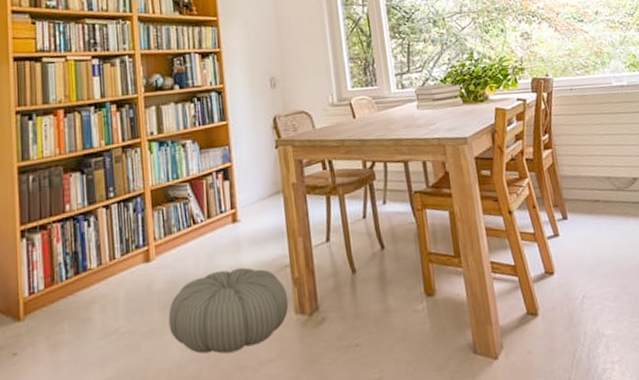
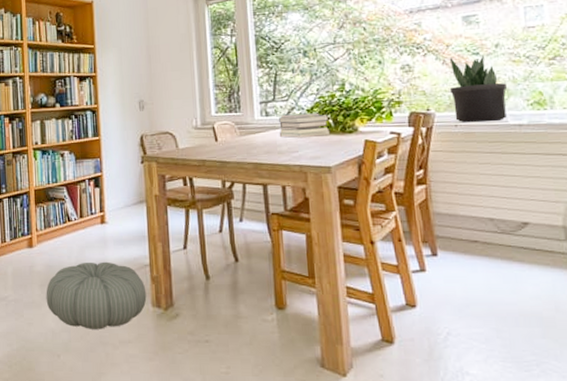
planter: none [560,23,611,87] -> present [449,56,508,123]

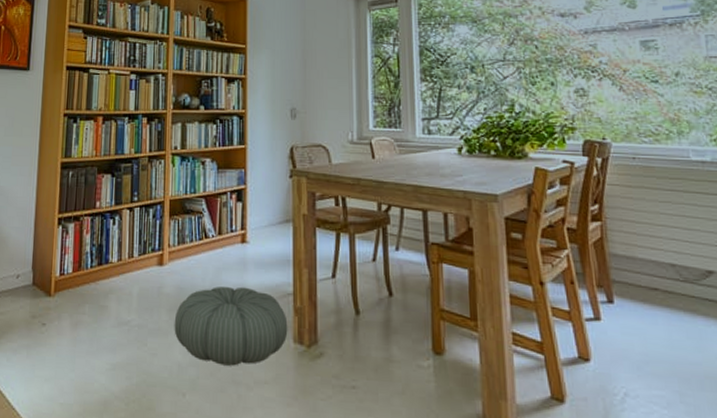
books: present [279,113,331,139] -> none [442,134,498,161]
planter: present [449,56,508,123] -> none [626,83,689,157]

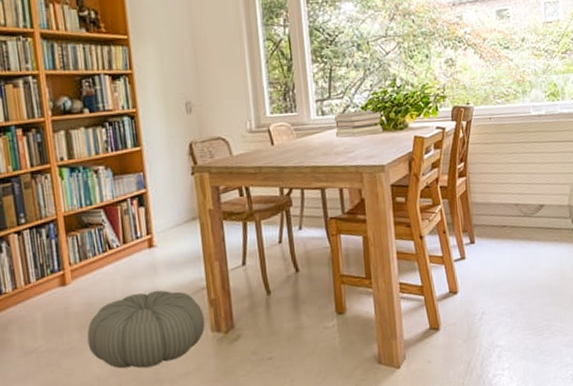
books: none [442,134,498,161] -> present [335,110,384,138]

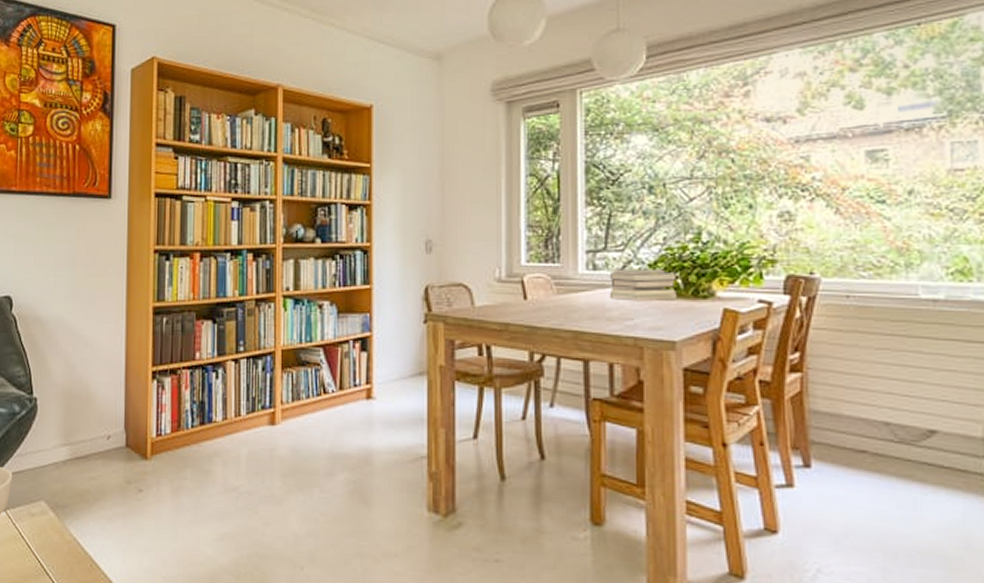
pouf: present [87,290,205,369] -> none [289,449,421,537]

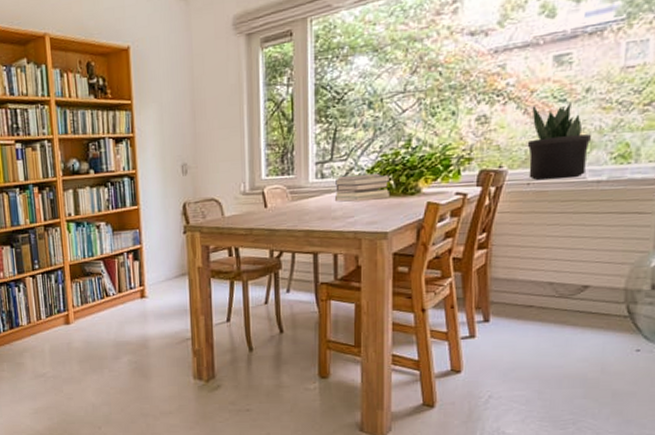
planter: none [842,204,922,294] -> present [527,103,592,181]

